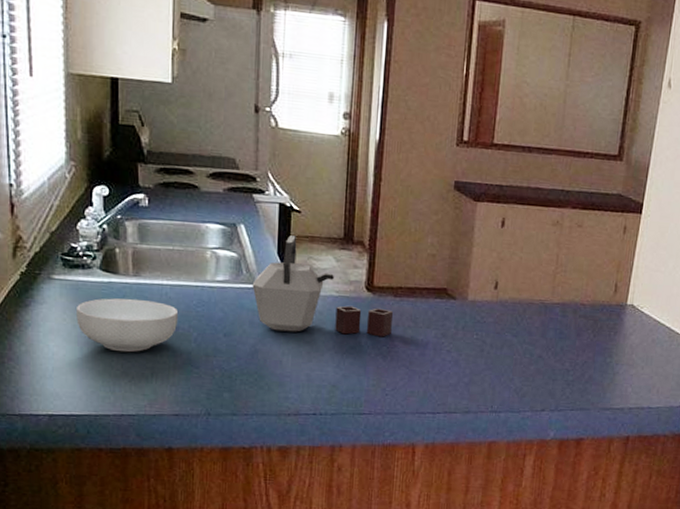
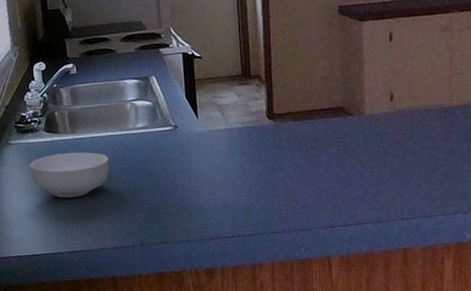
kettle: present [252,235,393,337] -> none [167,79,295,165]

